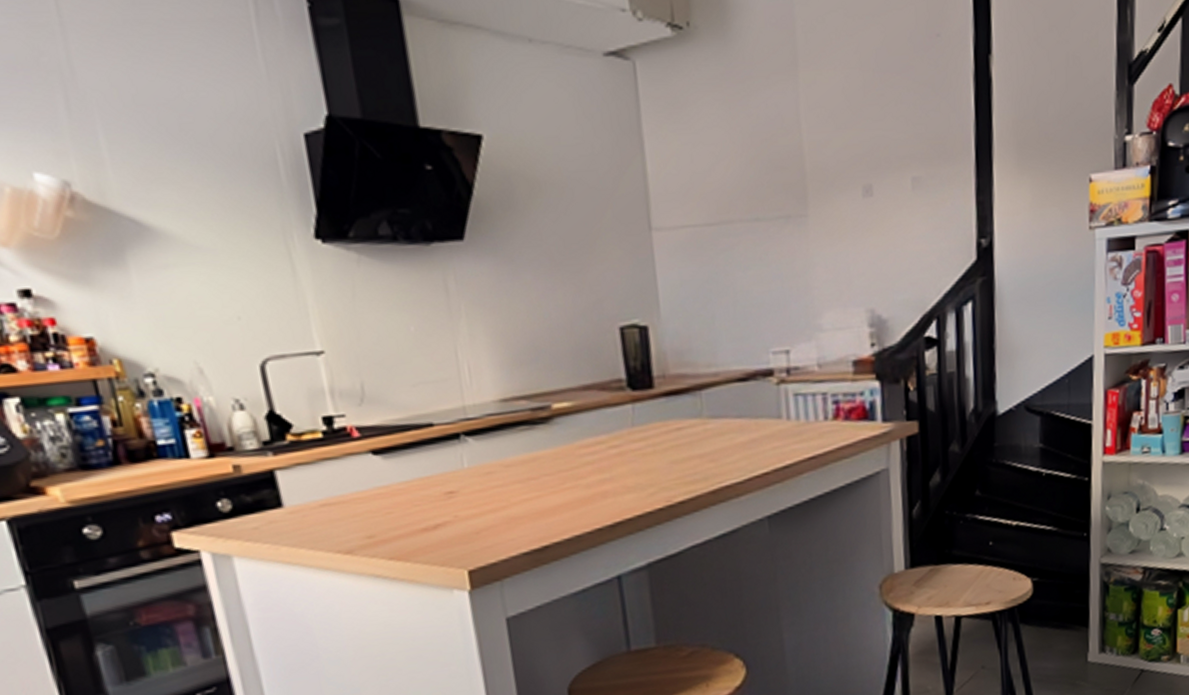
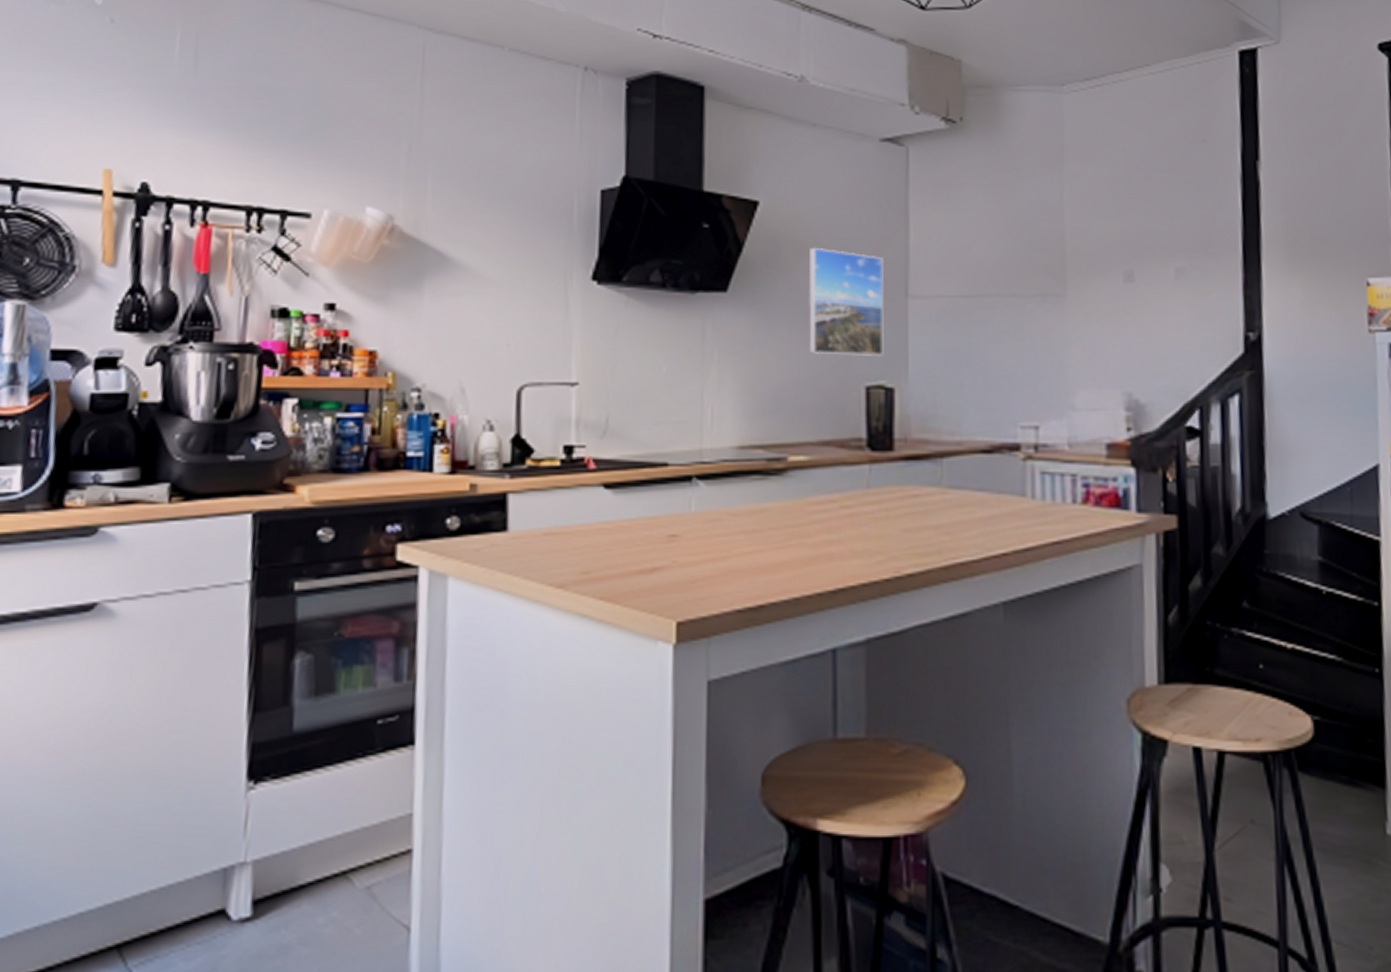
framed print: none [544,183,634,299] -> present [808,247,884,357]

